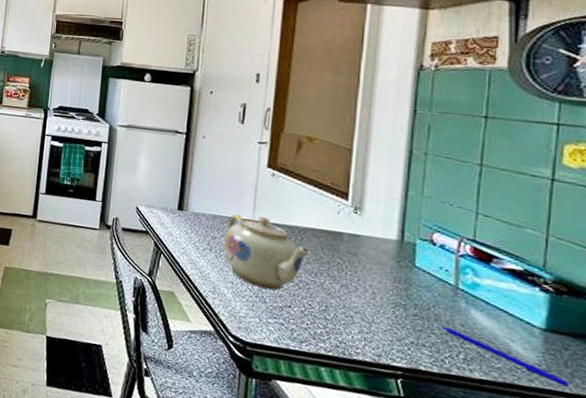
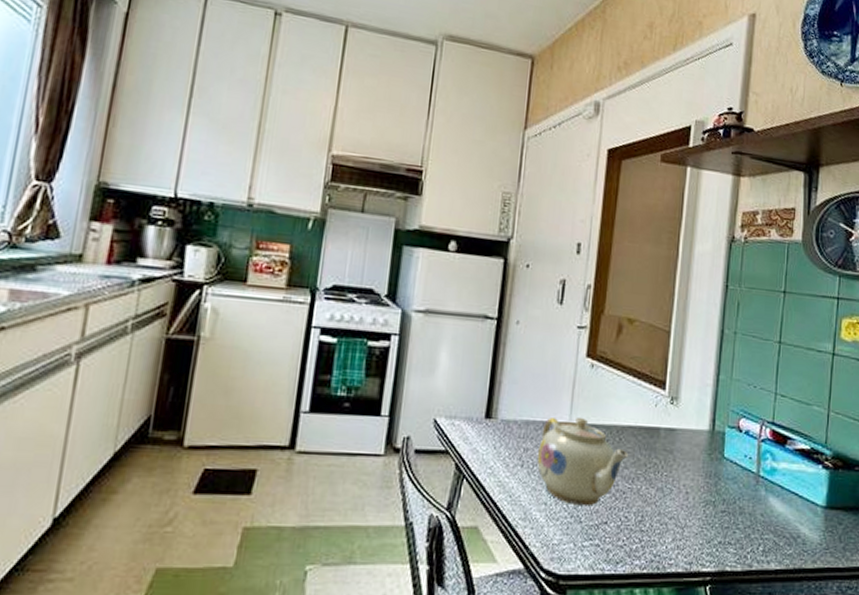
pen: present [440,326,569,388] -> none [744,519,842,563]

